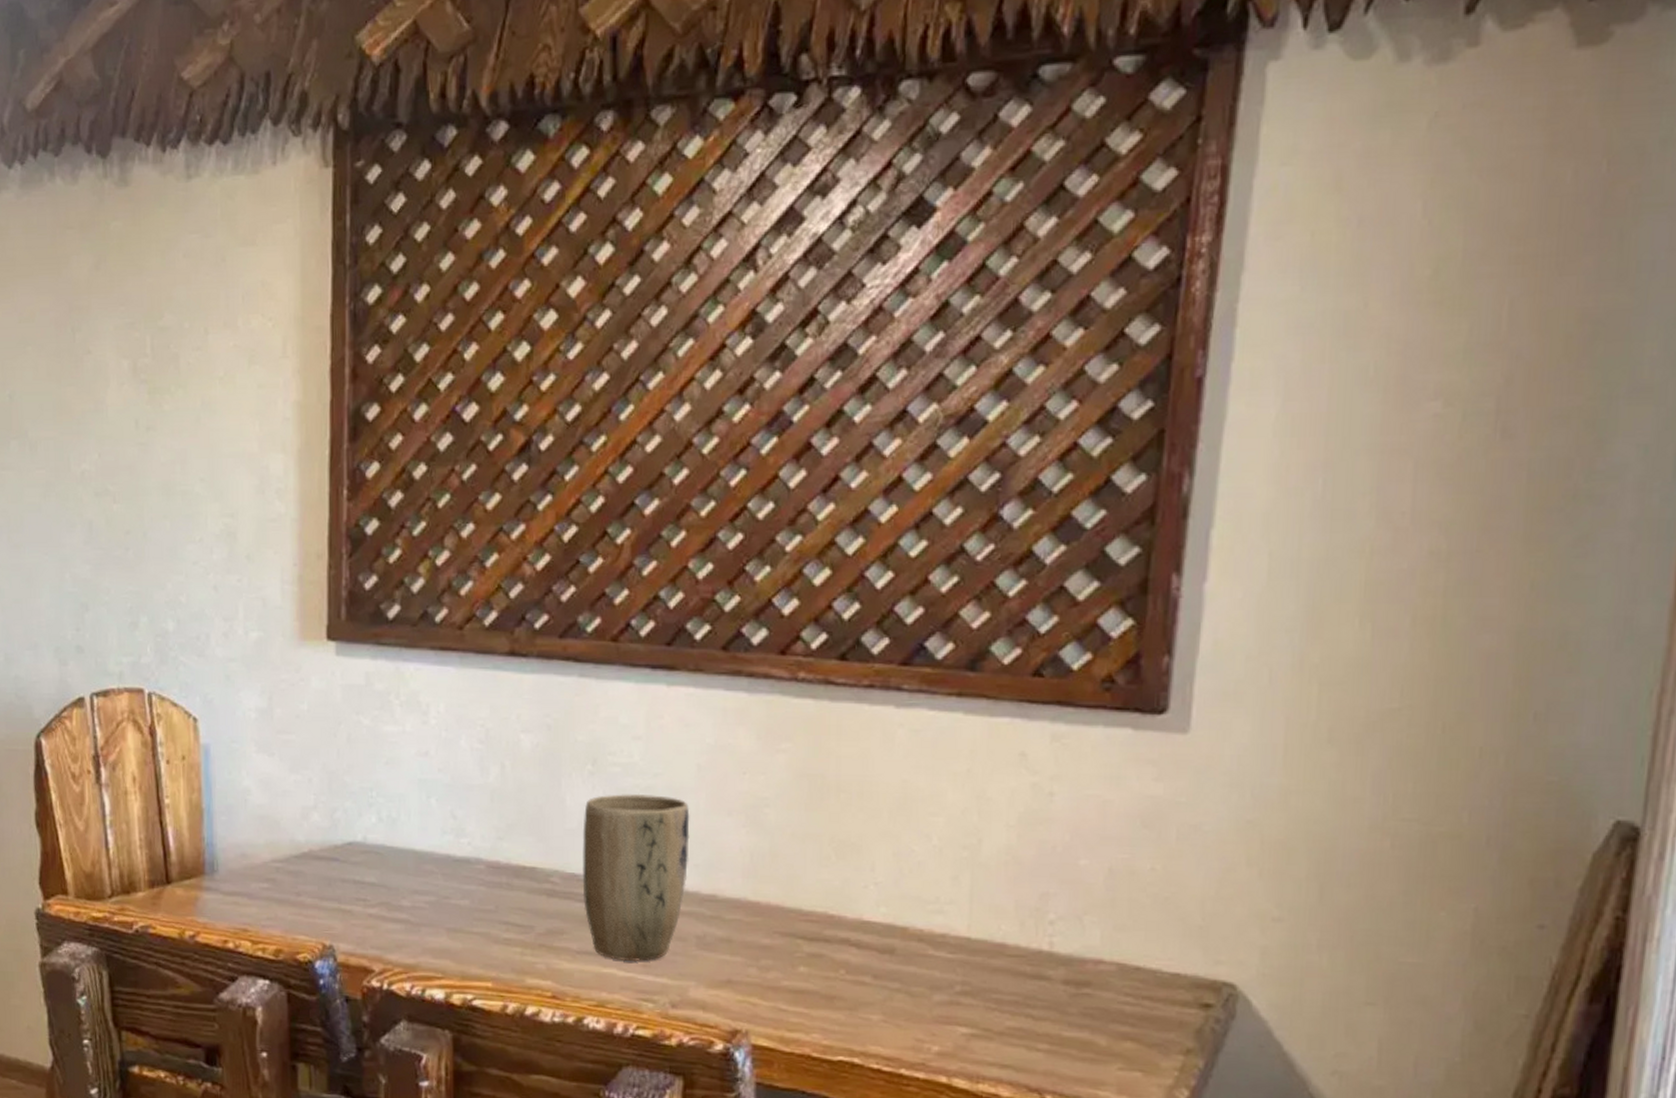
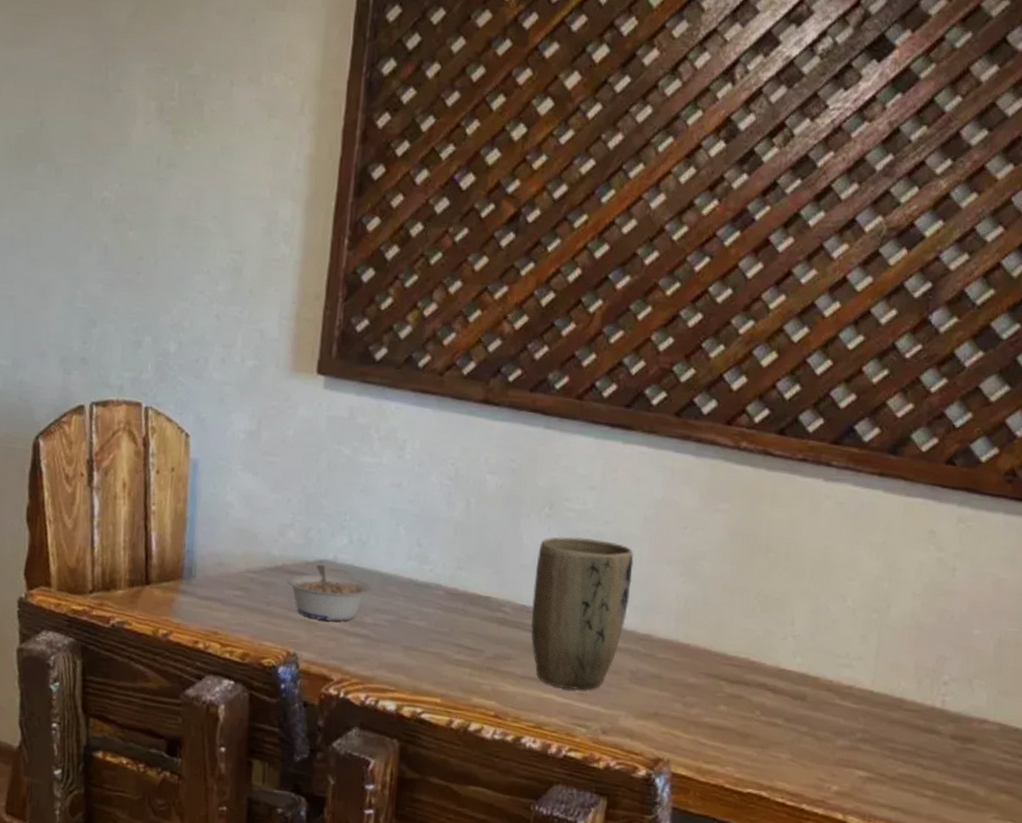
legume: none [315,846,407,907] -> present [286,564,372,621]

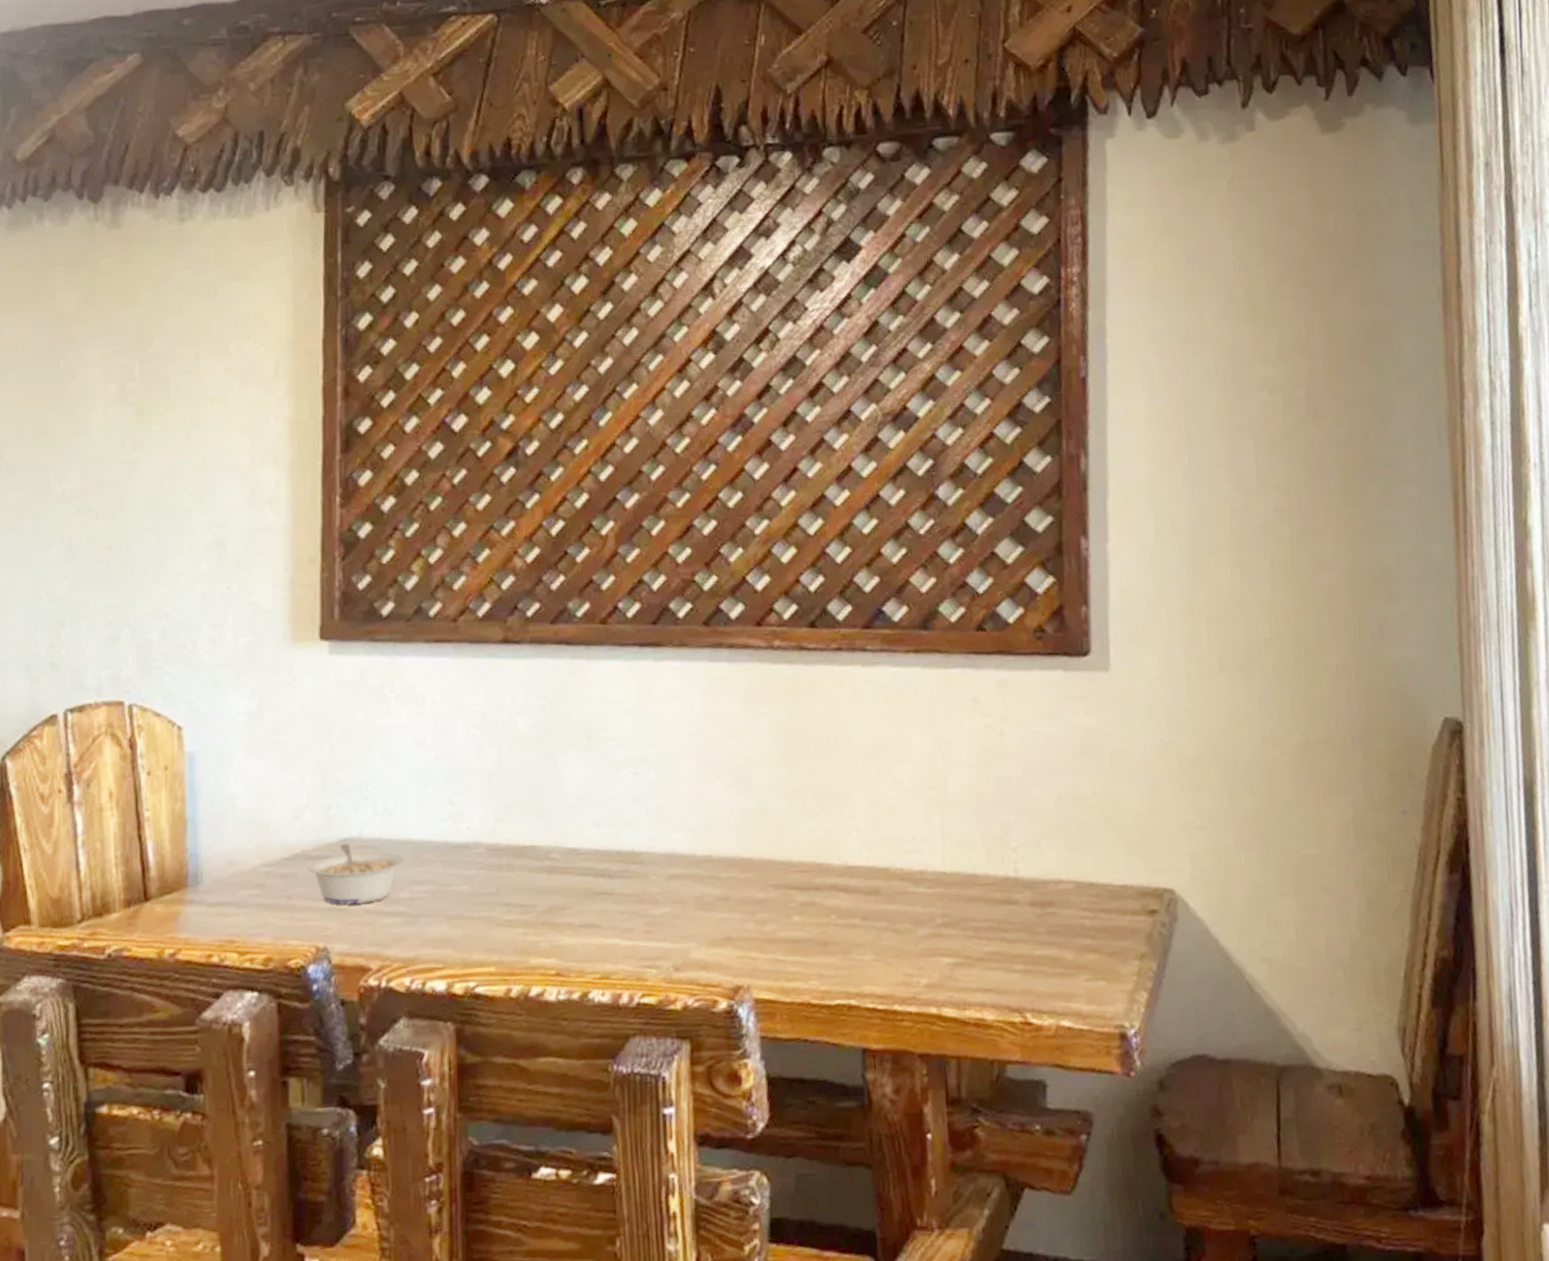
plant pot: present [530,537,634,690] -> none [580,764,683,931]

